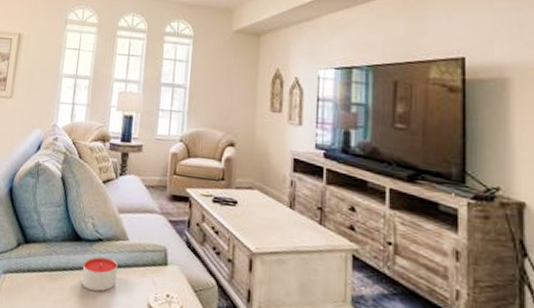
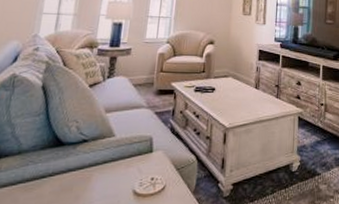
candle: present [81,256,118,292] -> none [62,155,103,191]

